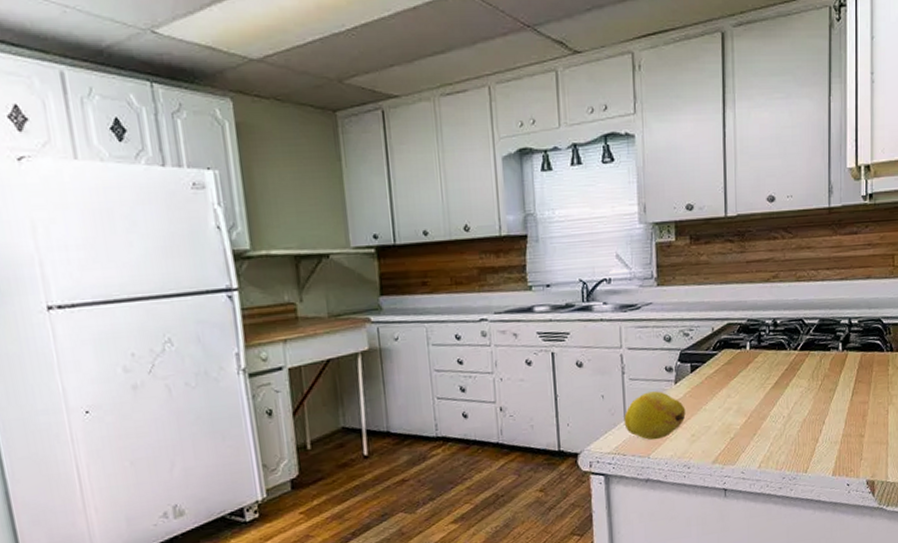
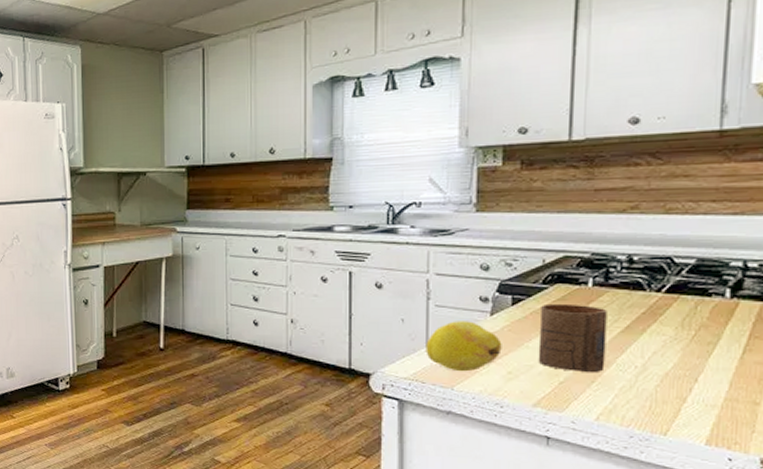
cup: none [713,366,762,428] -> present [538,303,607,373]

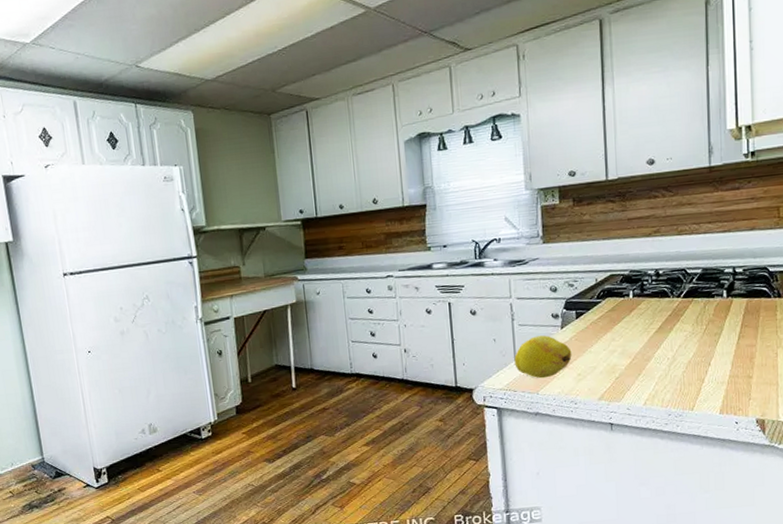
cup: present [538,303,607,373] -> none [598,313,647,368]

